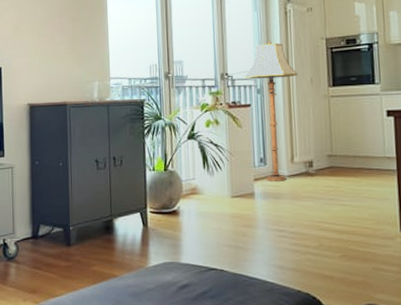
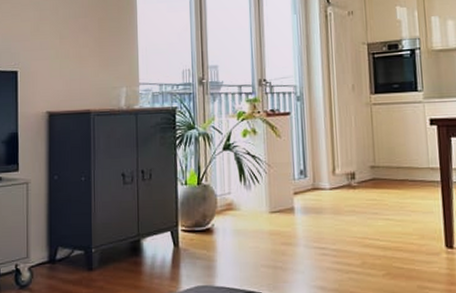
floor lamp: present [244,40,298,182] -> none [283,45,339,195]

